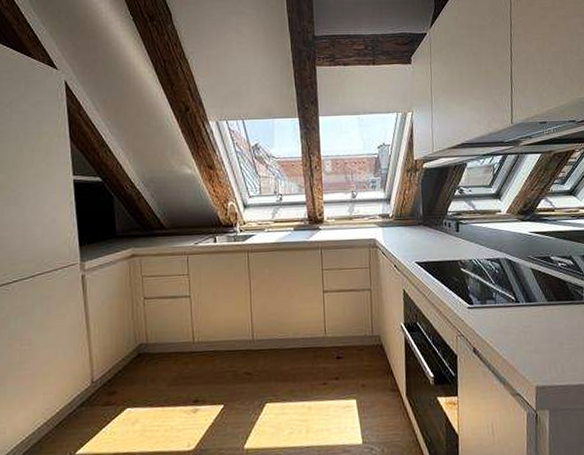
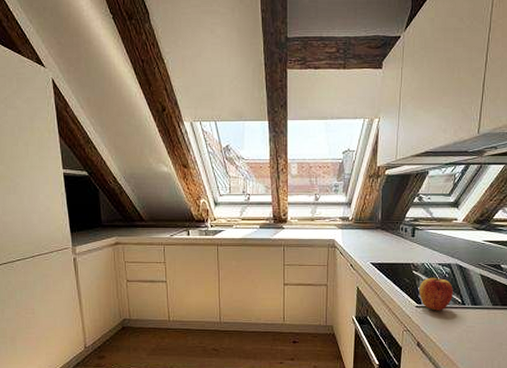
apple: none [469,274,506,311] -> present [419,277,453,311]

